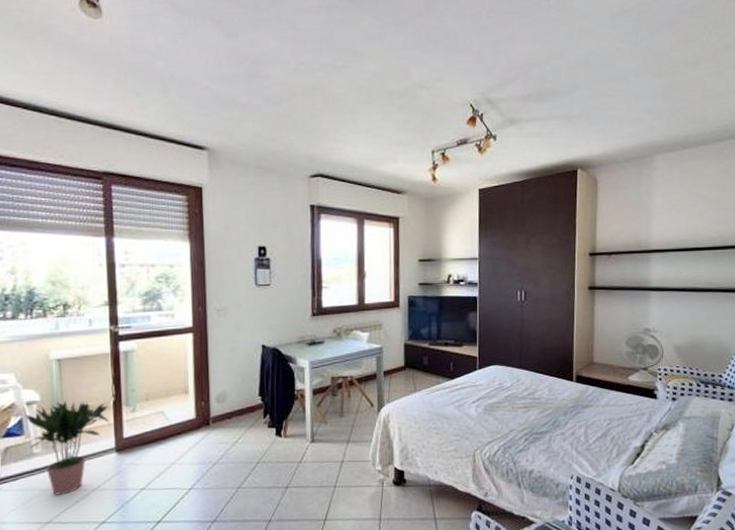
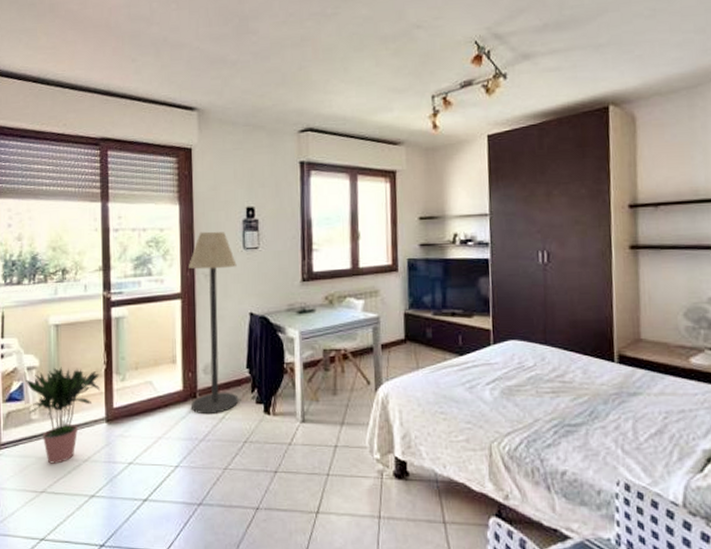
floor lamp: none [200,268,251,440] -> present [189,231,239,415]

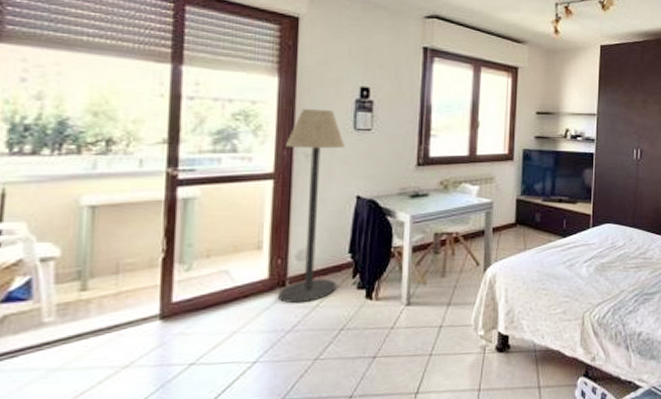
potted plant: present [25,367,101,464] -> none [36,257,156,375]

